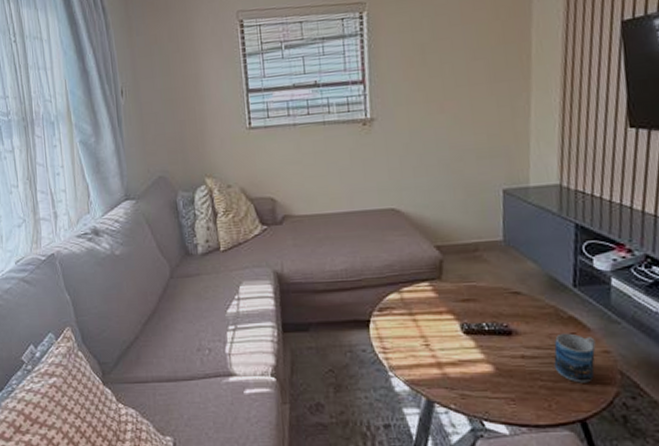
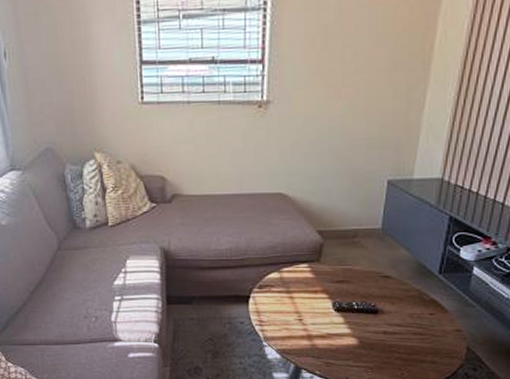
mug: present [554,333,596,383] -> none [411,313,450,356]

